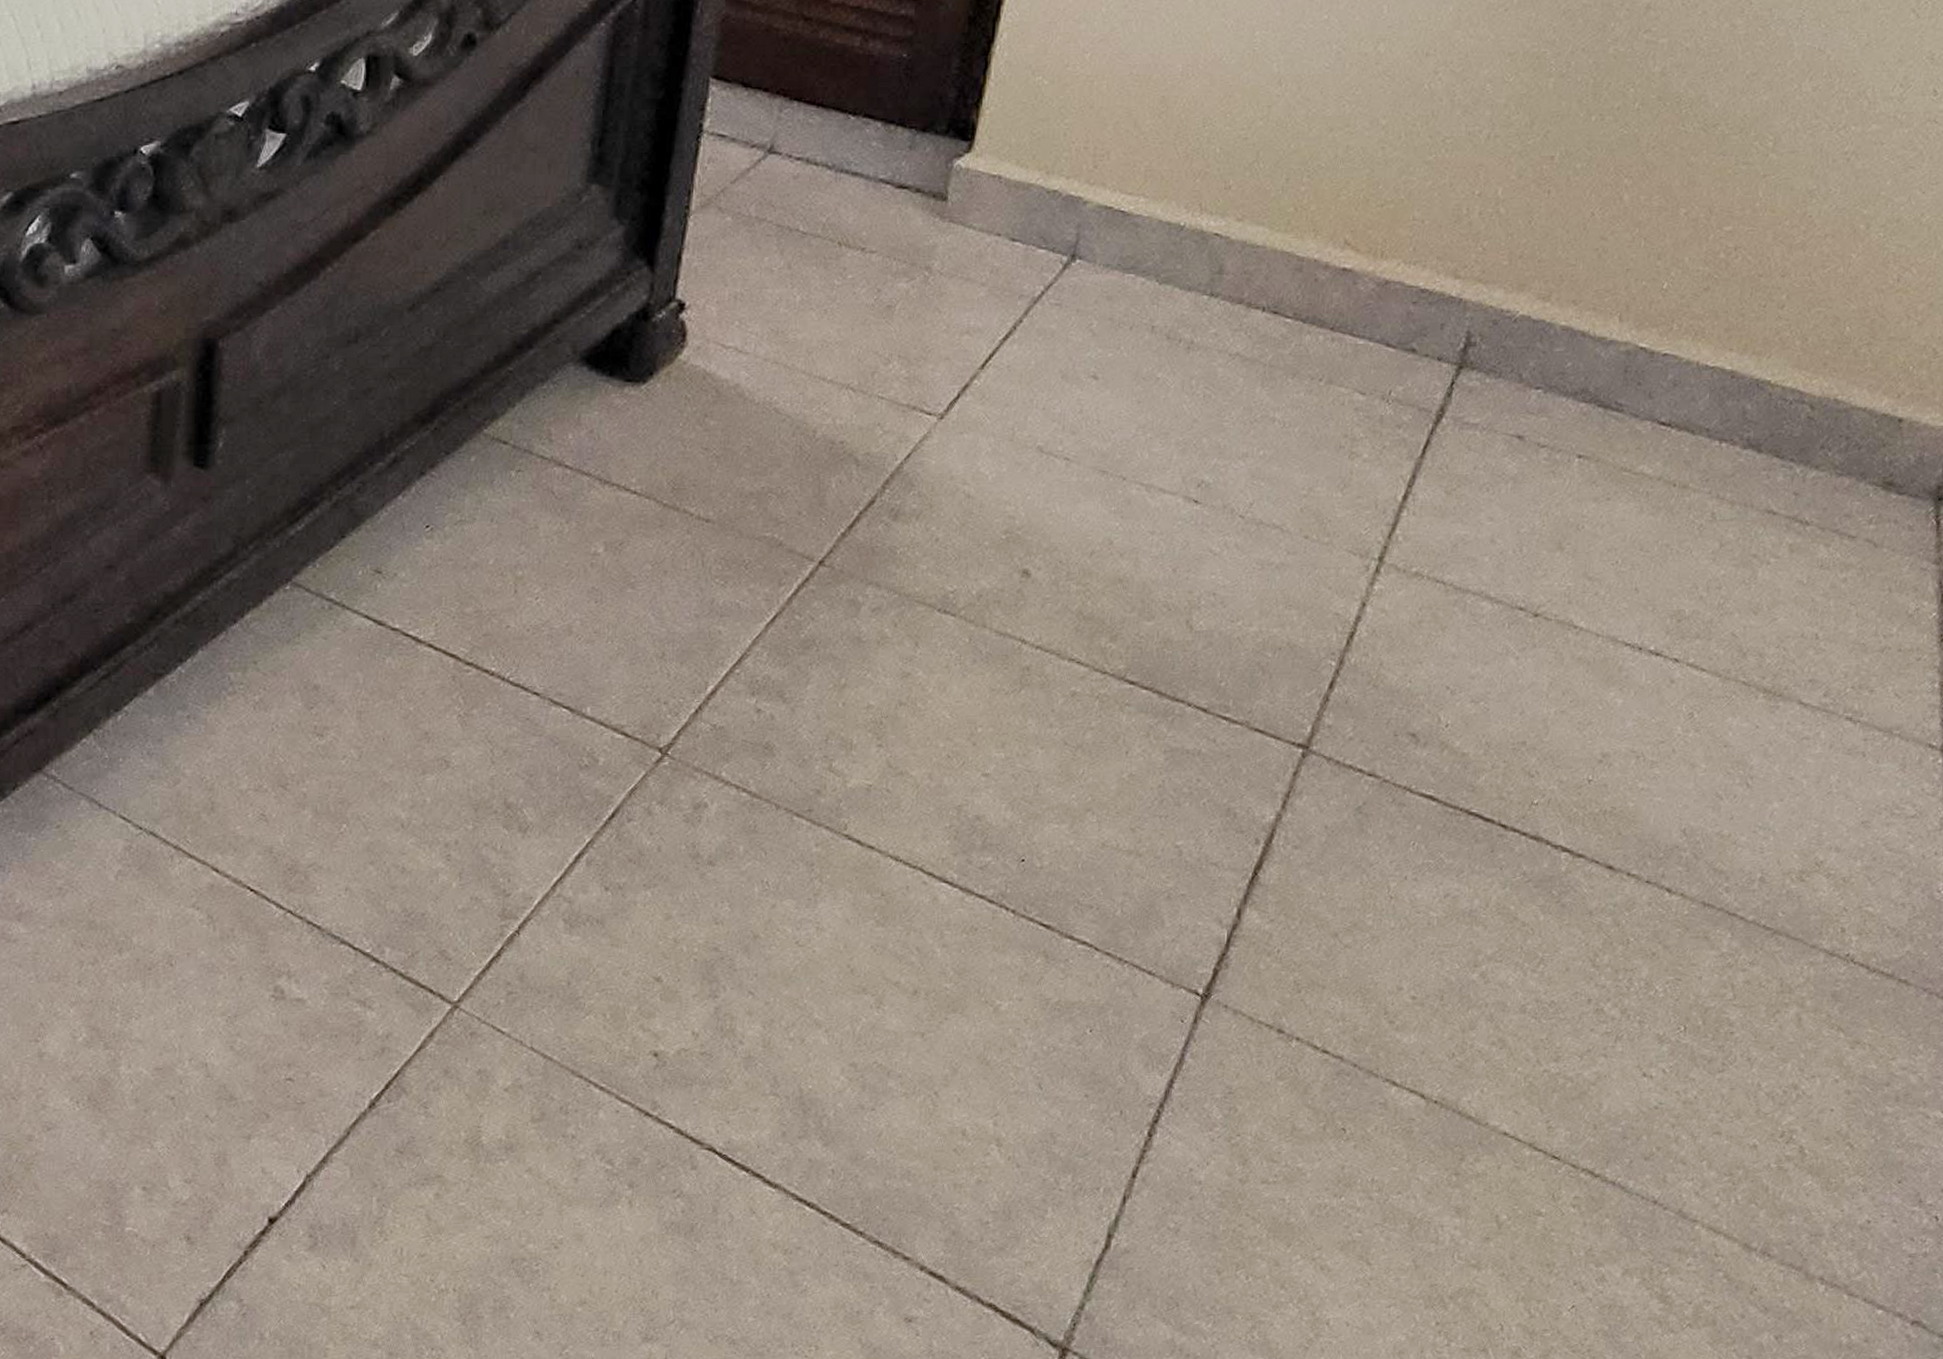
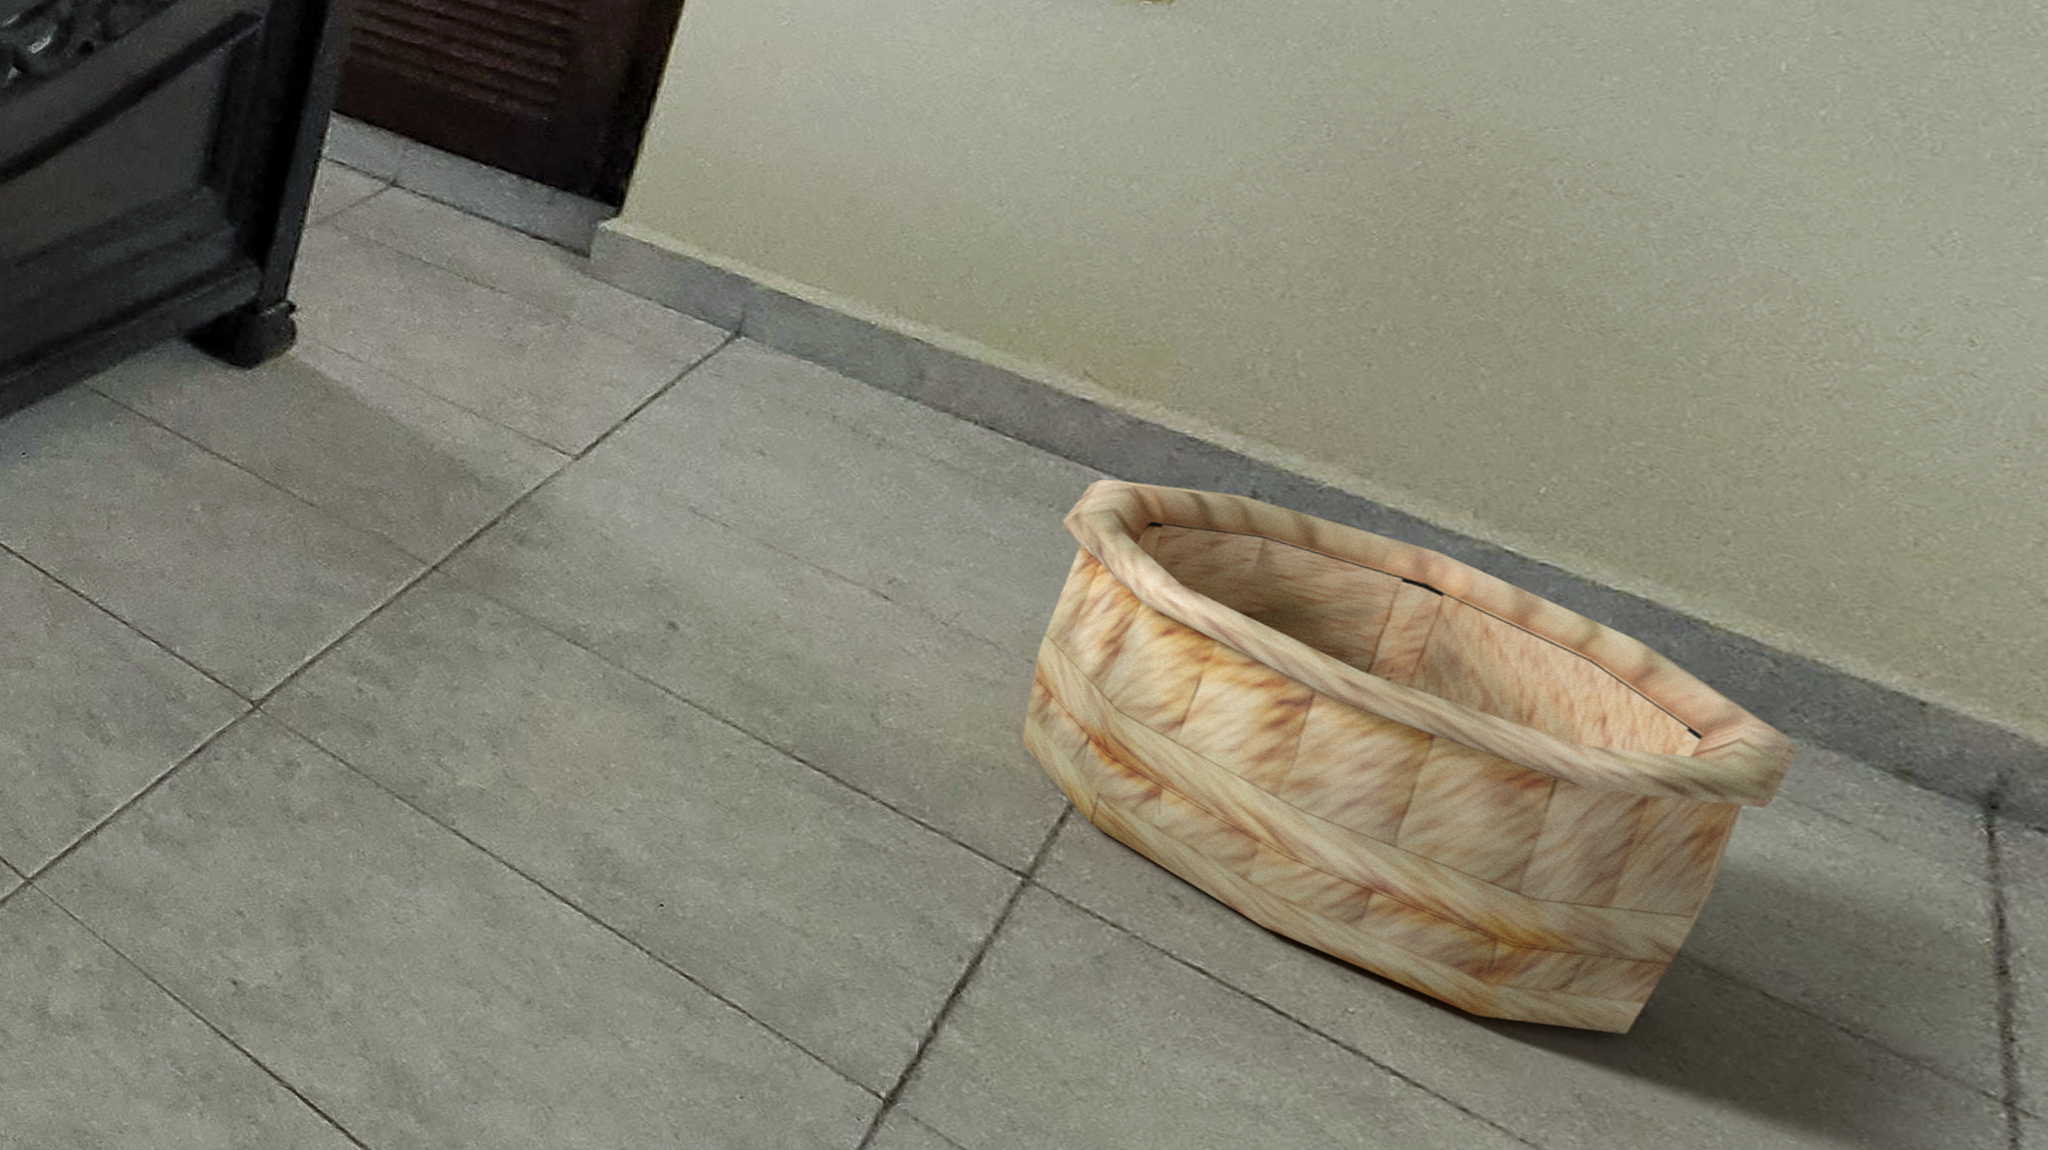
wooden bucket: none [1300,337,1824,780] -> present [1020,478,1798,1035]

